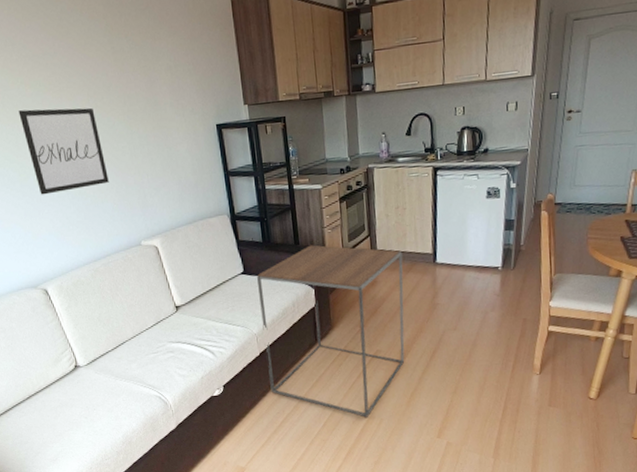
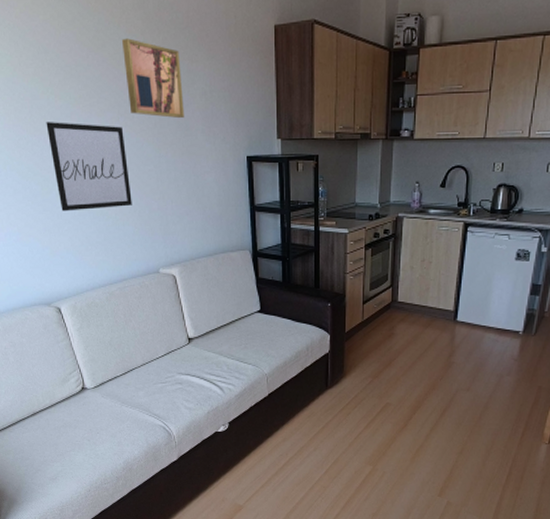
wall art: none [86,23,152,95] -> present [122,38,184,119]
side table: present [257,245,405,417] -> none [273,290,423,469]

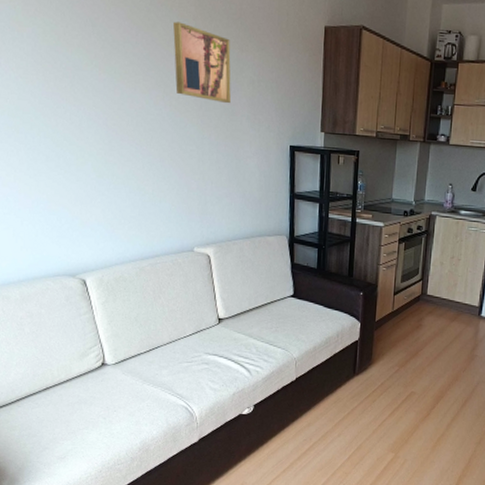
wall art: present [46,122,132,211] -> none [87,93,171,184]

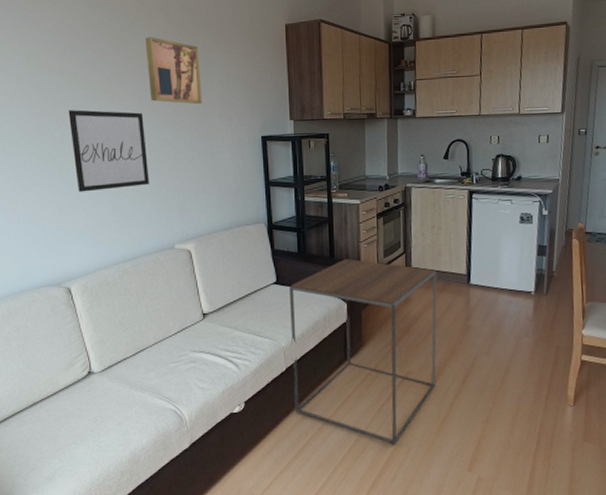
wall art: none [87,93,171,184] -> present [68,110,149,192]
side table: none [301,279,451,456] -> present [290,258,437,445]

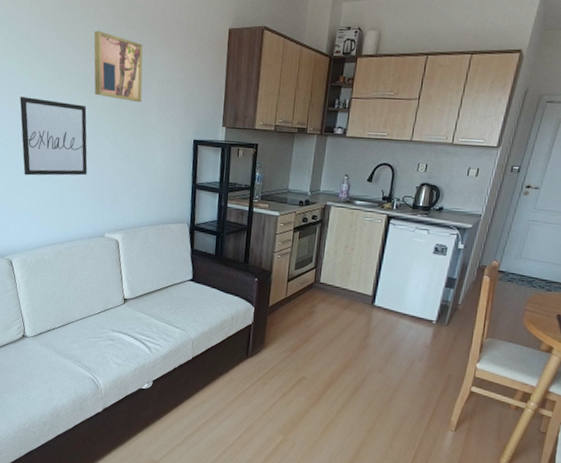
side table: present [290,258,437,445] -> none [196,266,344,438]

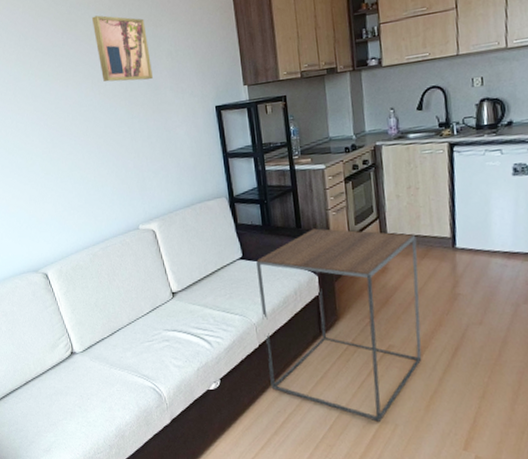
wall art: present [20,97,88,176] -> none [28,95,110,180]
side table: none [196,266,344,438] -> present [256,228,422,422]

